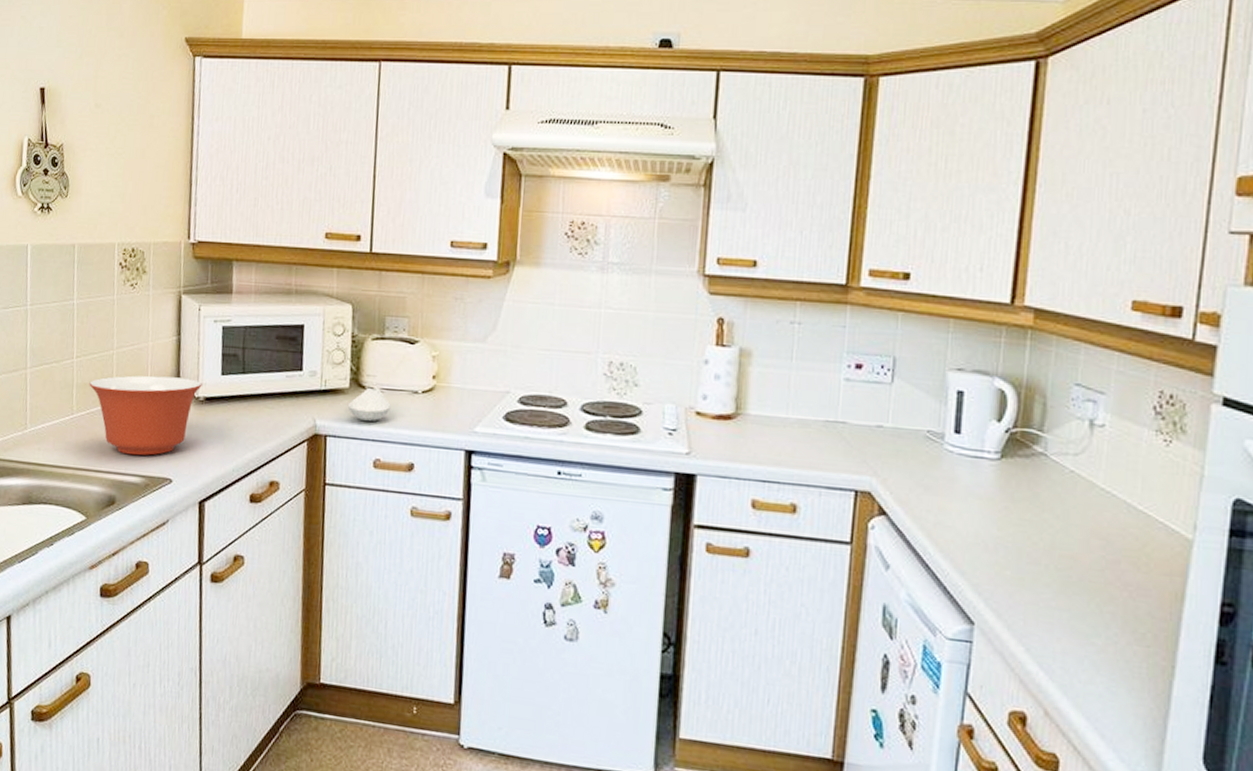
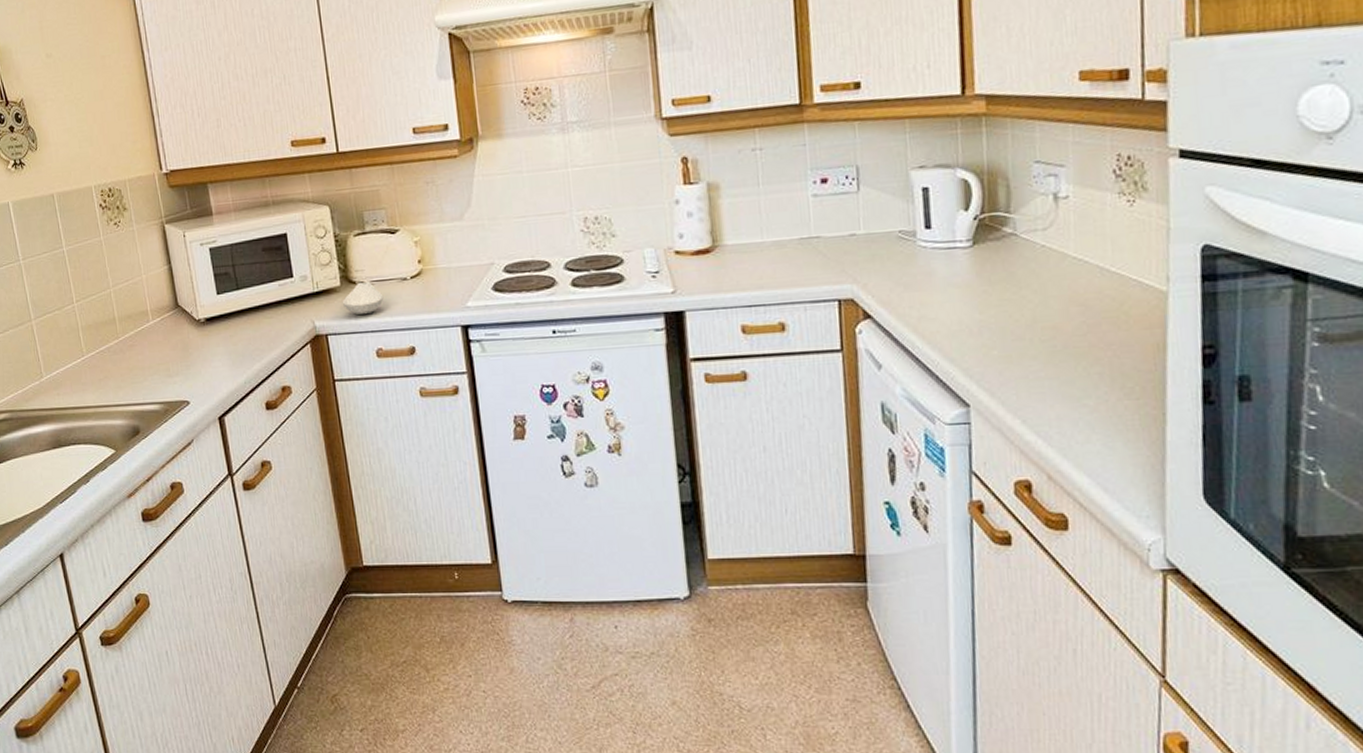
mixing bowl: present [89,375,202,456] -> none [93,303,201,385]

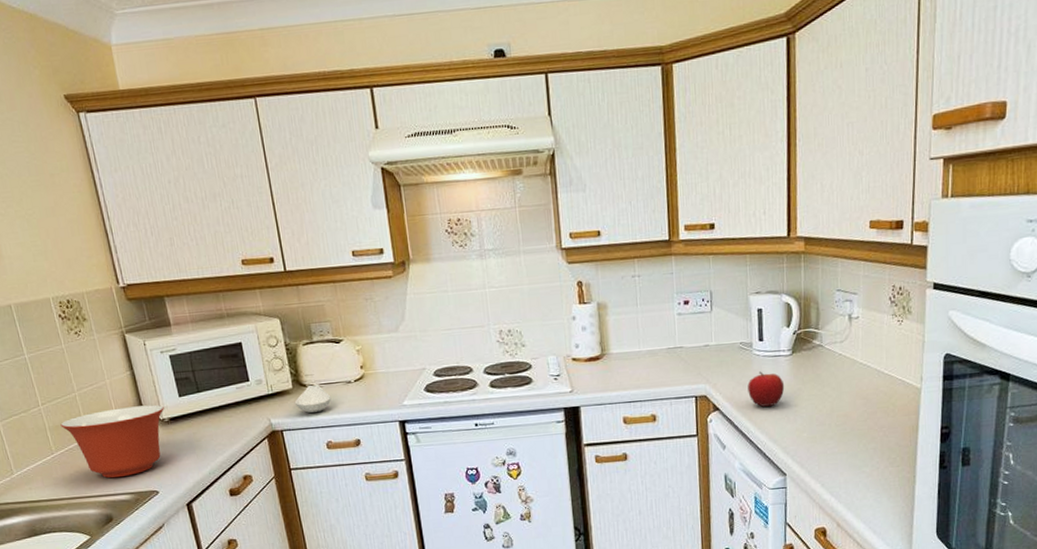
mixing bowl: none [93,303,201,385] -> present [60,404,164,478]
fruit: none [910,268,964,315] -> present [747,371,785,407]

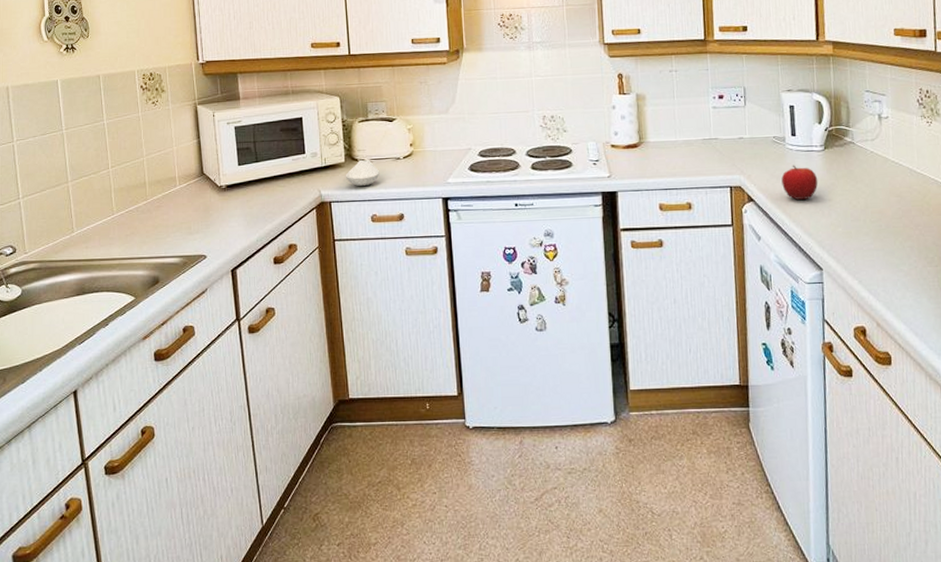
mixing bowl: present [60,404,164,478] -> none [125,172,223,241]

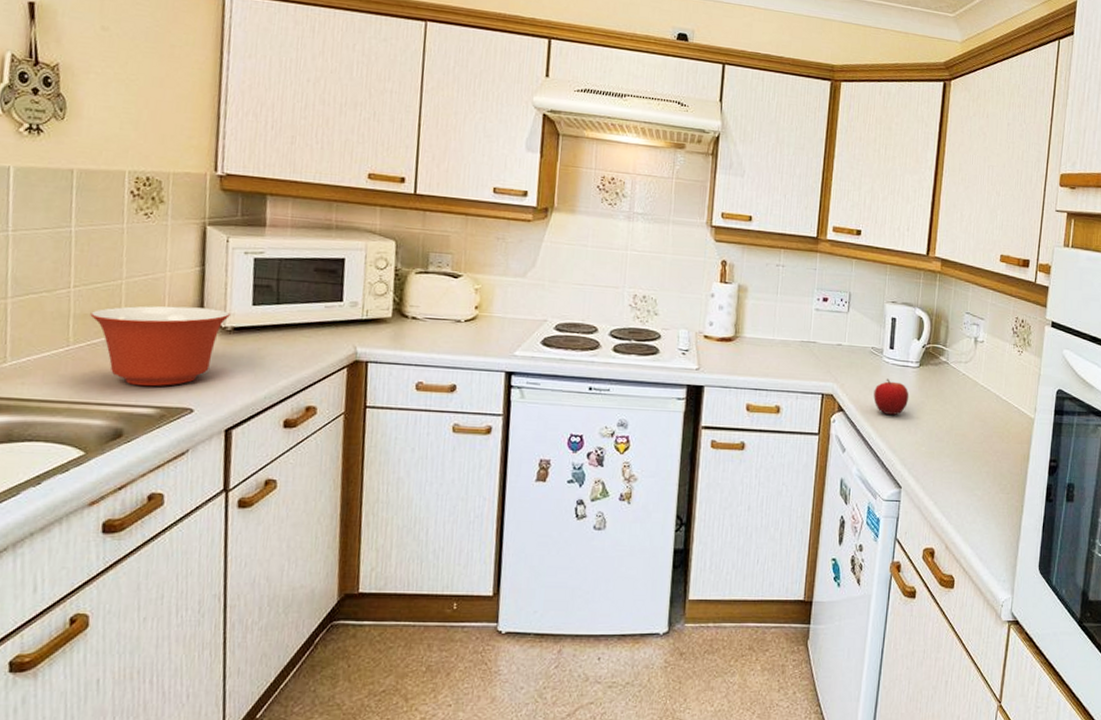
mixing bowl: none [125,172,223,241] -> present [90,305,230,387]
spoon rest: present [345,159,380,186] -> none [389,316,434,348]

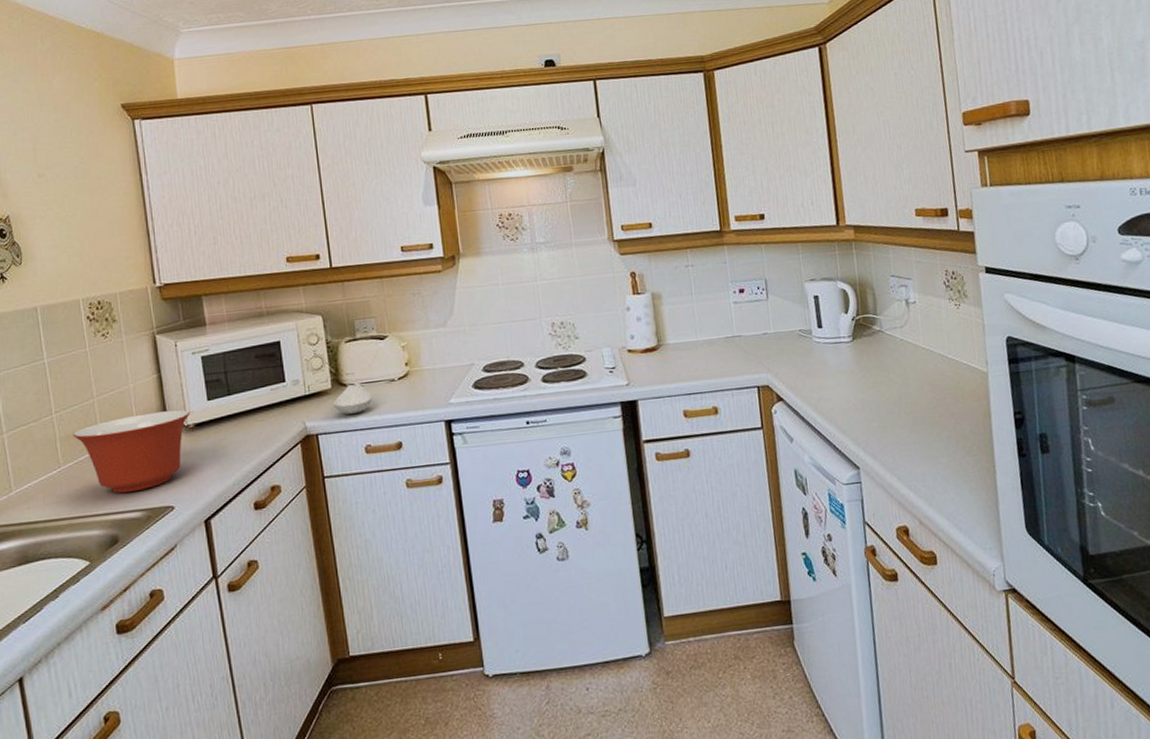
spoon rest: none [389,316,434,348] -> present [332,383,373,414]
fruit: present [873,378,909,415] -> none [810,359,849,396]

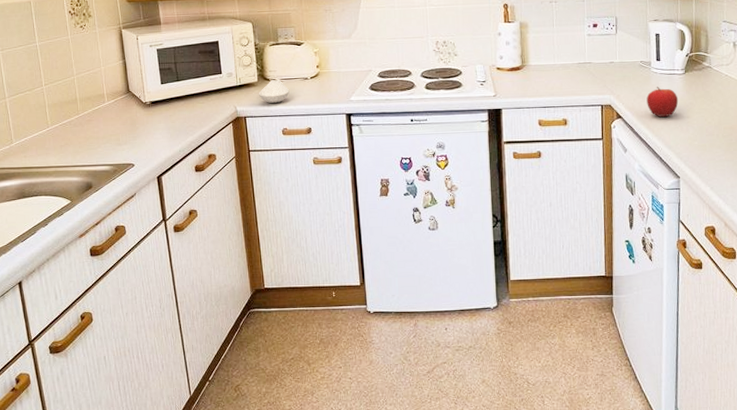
mixing bowl: present [73,409,190,494] -> none [58,90,147,151]
fruit: none [810,359,849,396] -> present [646,86,679,117]

